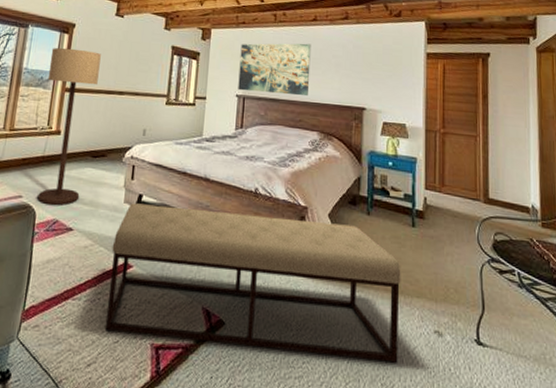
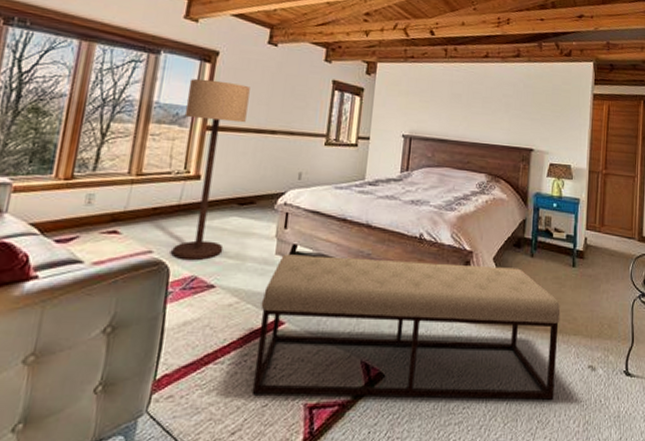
wall art: present [238,43,311,97] -> none [404,80,482,137]

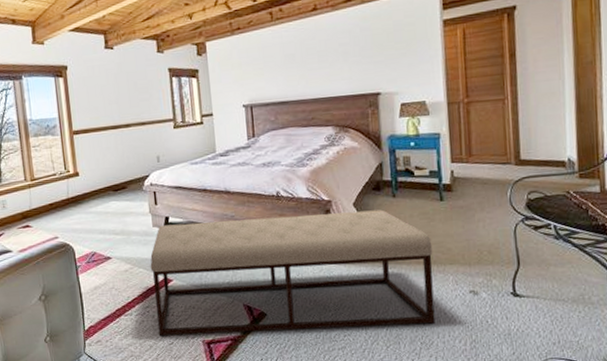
floor lamp: present [171,78,250,261] -> none [50,90,111,241]

